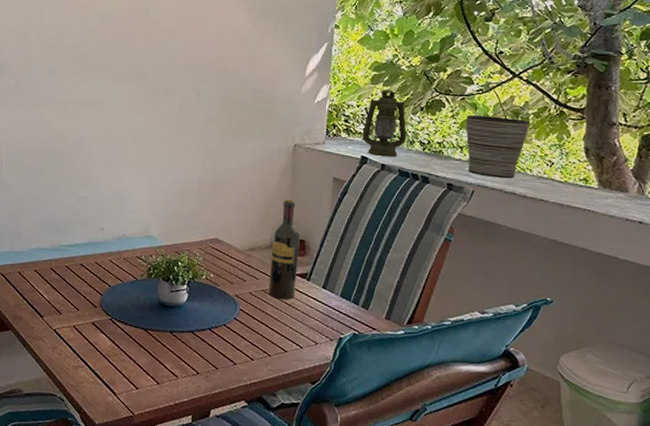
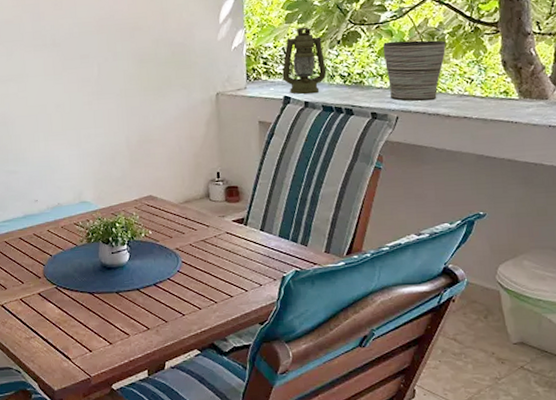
wine bottle: present [268,199,300,299] -> none [206,148,235,247]

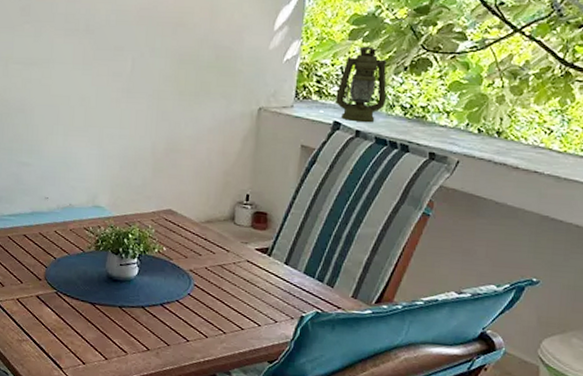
planter pot: present [383,40,446,101] -> none [453,75,529,147]

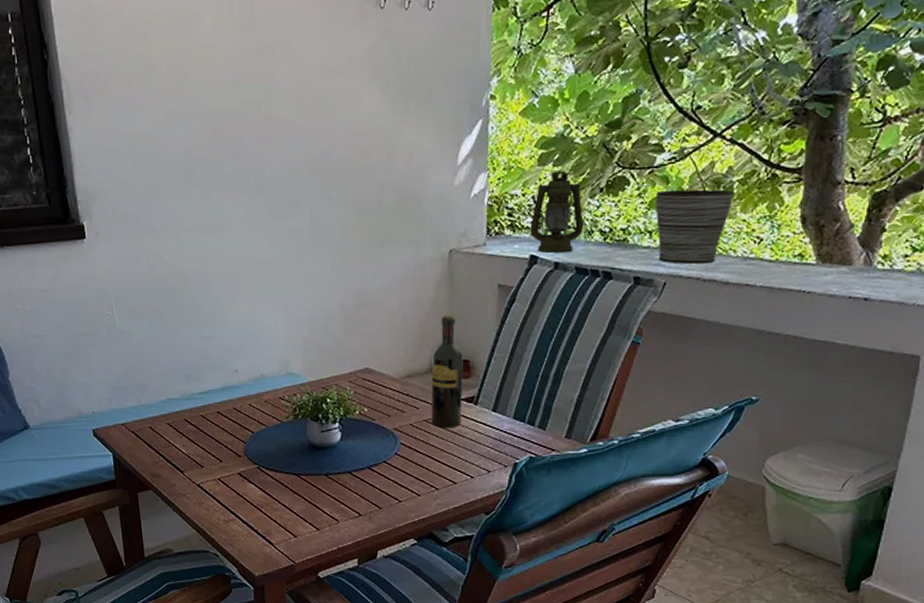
wine bottle: none [225,168,262,275] -> present [431,315,463,428]
planter pot: none [453,75,529,147] -> present [655,189,734,264]

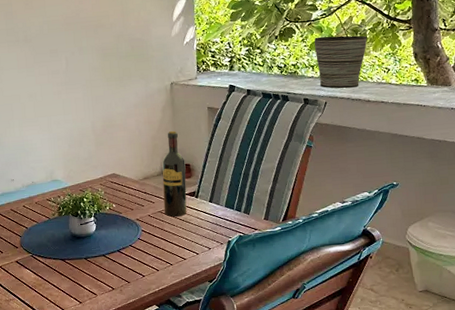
lantern: present [530,169,584,253] -> none [228,23,266,83]

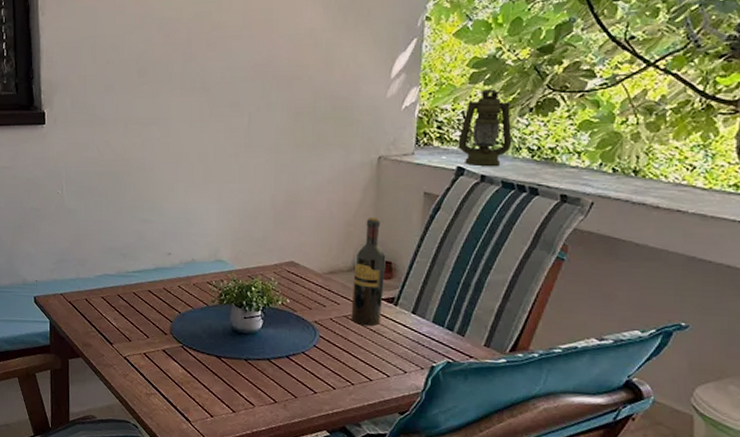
lantern: none [228,23,266,83] -> present [458,88,512,167]
planter pot: present [314,35,368,89] -> none [584,114,667,186]

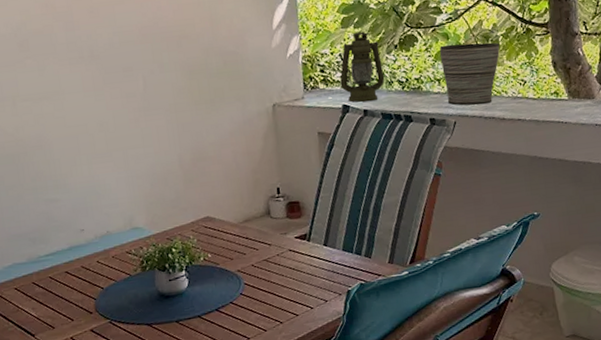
wine bottle: present [351,218,386,326] -> none [265,162,298,266]
planter pot: none [584,114,667,186] -> present [439,42,500,106]

